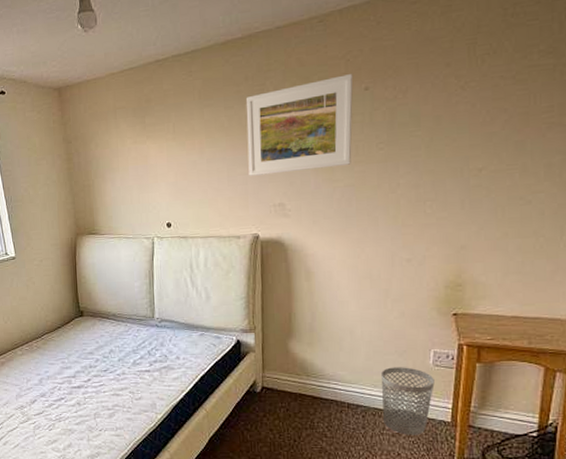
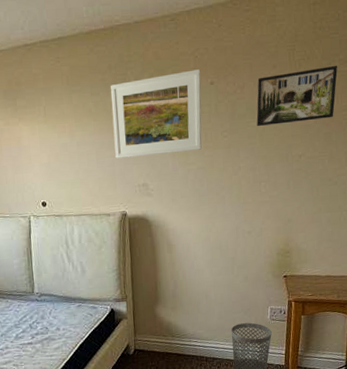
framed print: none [422,57,536,137] -> present [256,65,338,127]

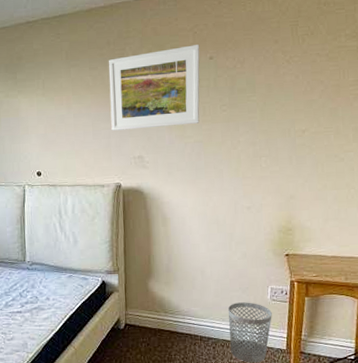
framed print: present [256,65,338,127] -> none [257,40,344,101]

